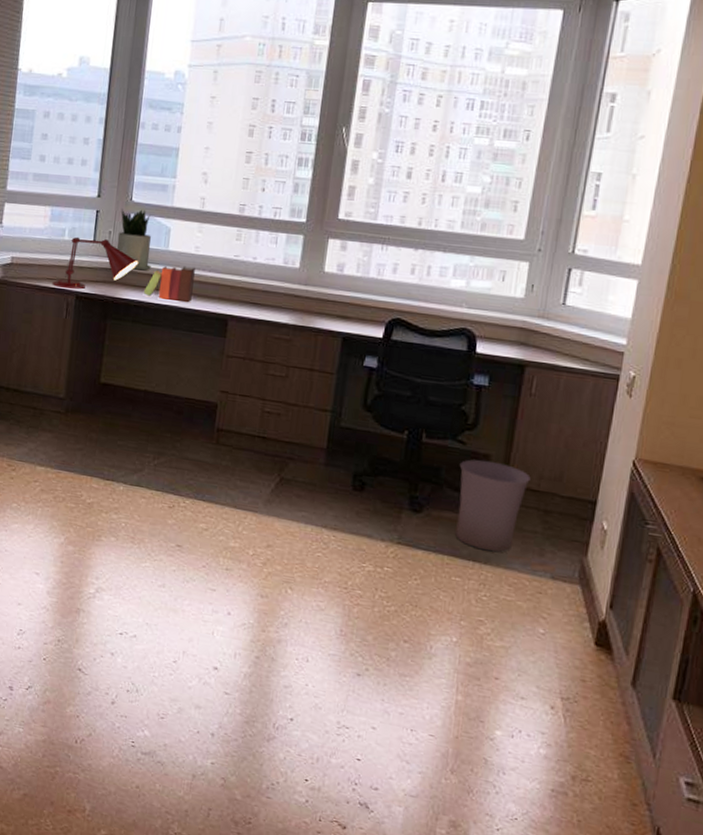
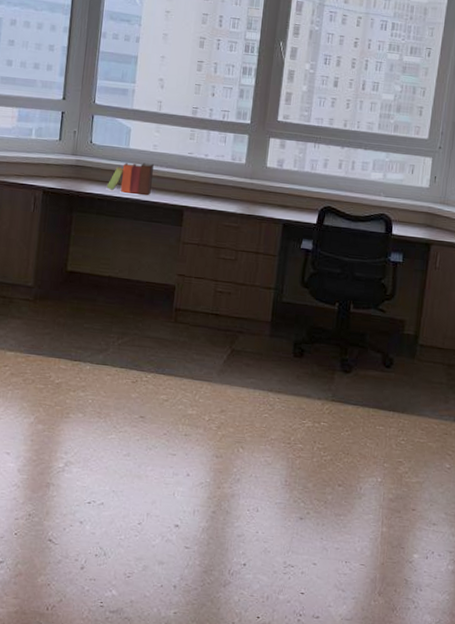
desk lamp: present [52,237,139,290] -> none [20,136,102,185]
planter: present [116,209,152,271] -> none [81,110,114,167]
waste bin: present [455,459,531,552] -> none [378,325,437,402]

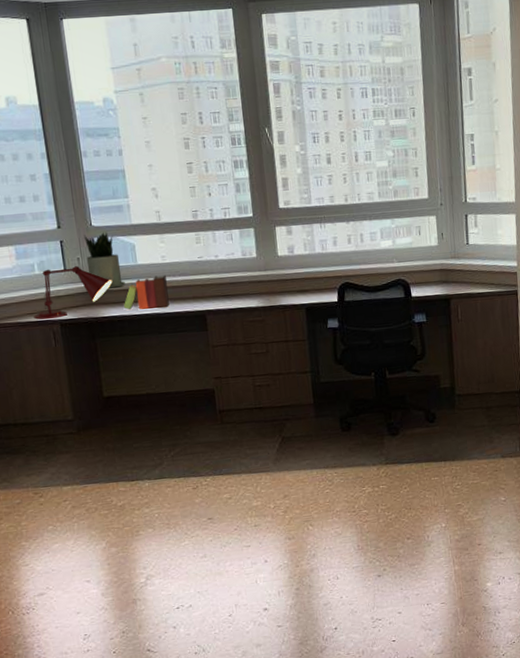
desk lamp: none [20,136,102,185] -> present [33,266,113,320]
planter: none [81,110,114,167] -> present [83,232,125,289]

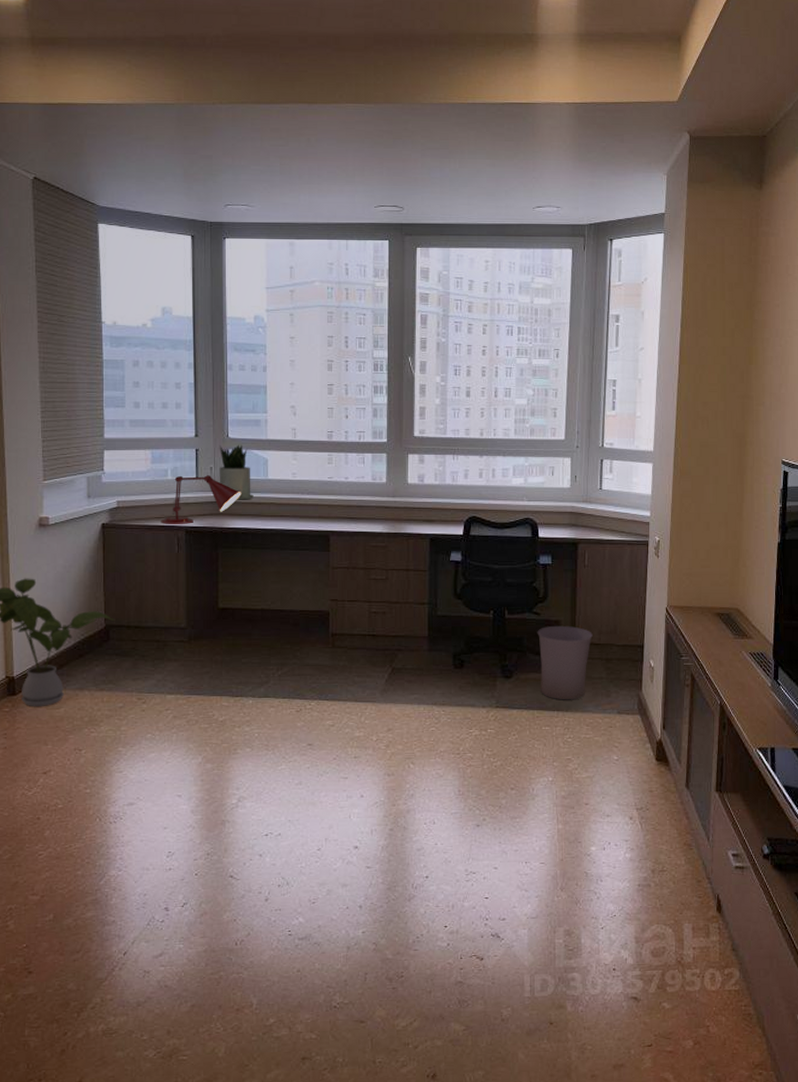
books: present [123,275,169,310] -> none [249,492,294,525]
waste bin: none [418,379,472,451] -> present [537,625,593,700]

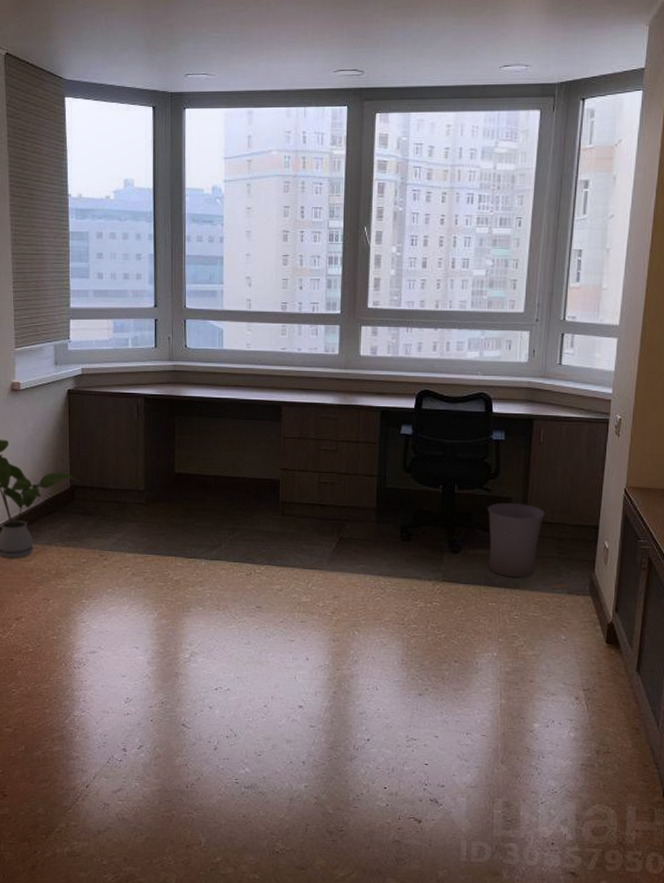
desk lamp: present [161,475,242,525] -> none [122,344,198,393]
planter: present [219,444,254,500] -> none [176,315,209,370]

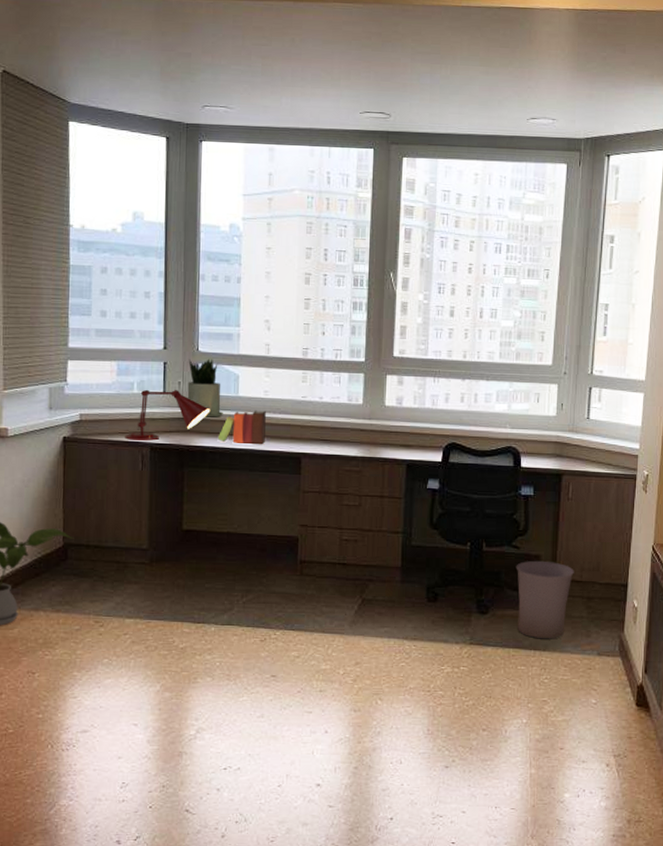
desk lamp: none [122,344,198,393] -> present [125,389,211,442]
planter: none [176,315,209,370] -> present [187,359,223,418]
books: none [204,362,248,395] -> present [217,410,266,445]

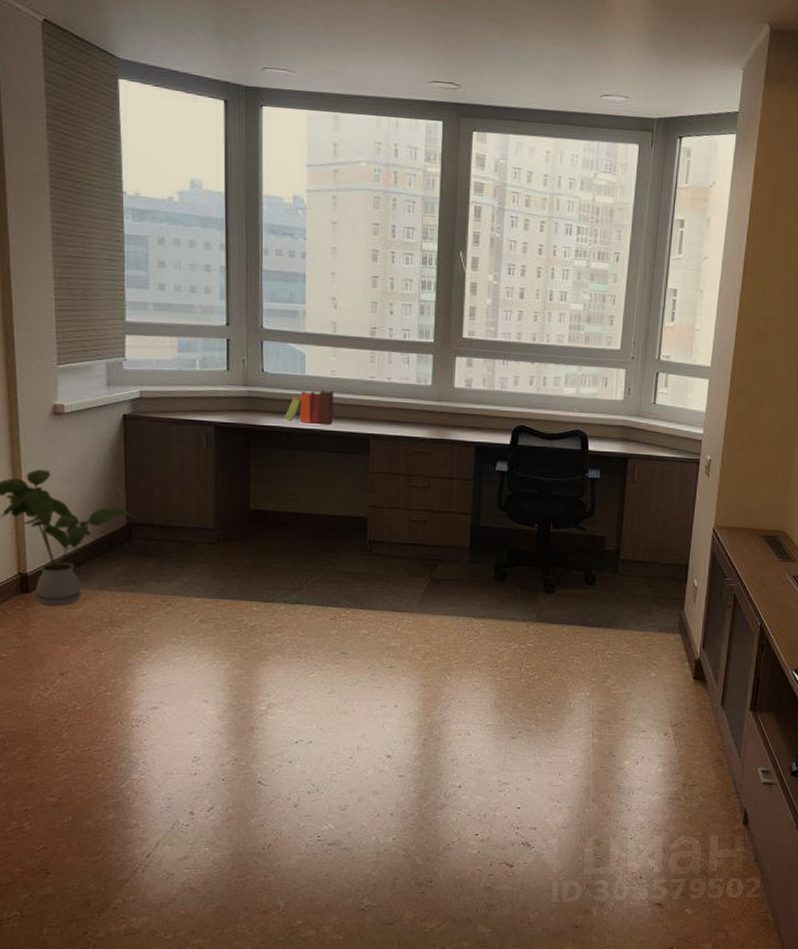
desk lamp: present [125,389,211,442] -> none [188,366,276,421]
planter: present [187,359,223,418] -> none [252,336,289,397]
waste bin: present [516,560,574,639] -> none [582,541,638,617]

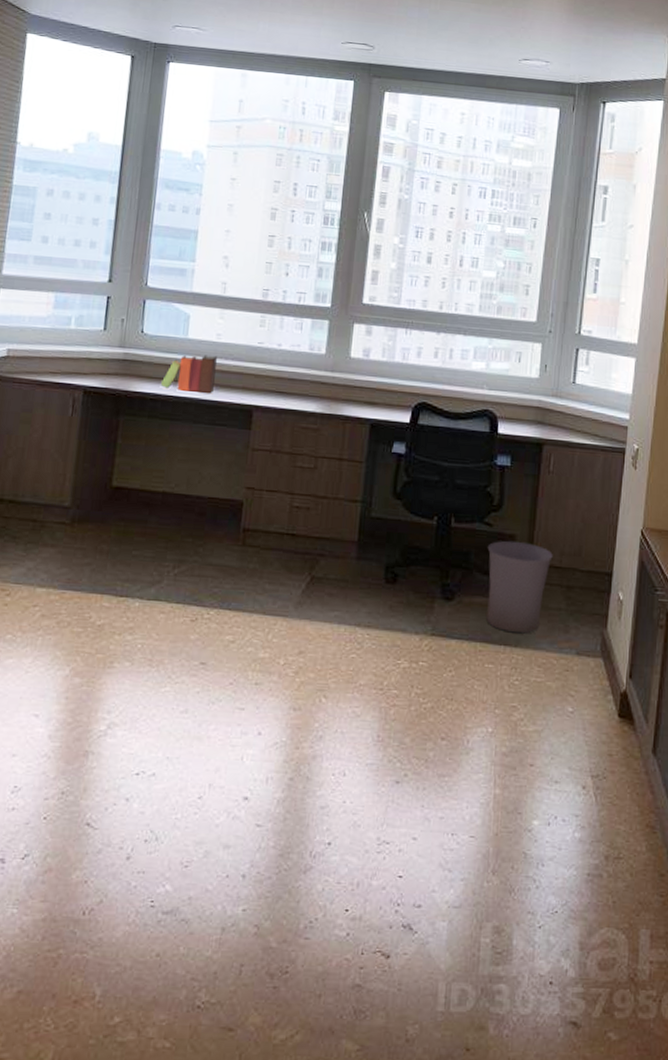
waste bin: none [582,541,638,617] -> present [486,540,553,634]

